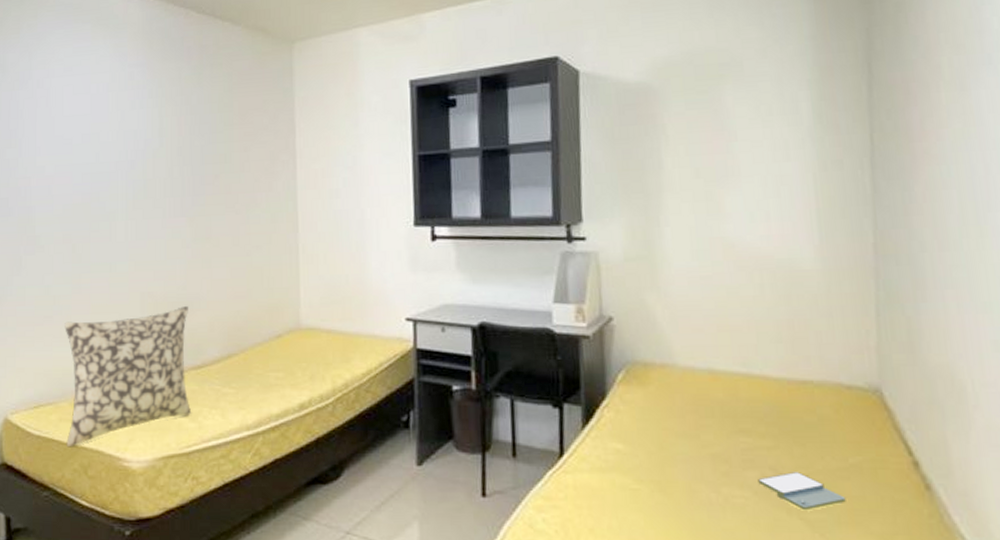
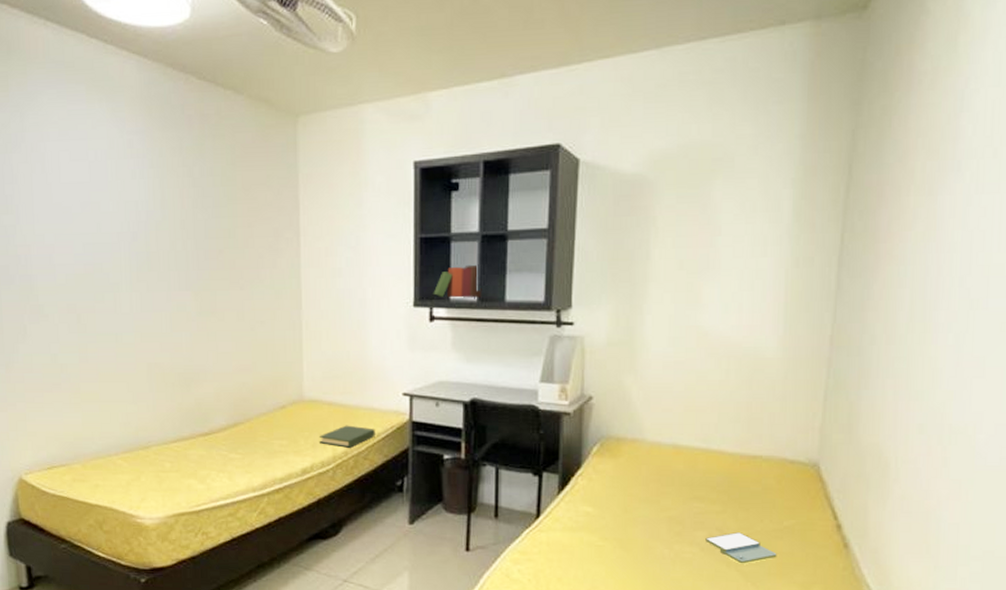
pillow: present [65,306,192,448] -> none [73,377,201,505]
hardback book: none [318,354,377,380] -> present [320,425,375,448]
books: none [434,181,486,216] -> present [433,266,482,298]

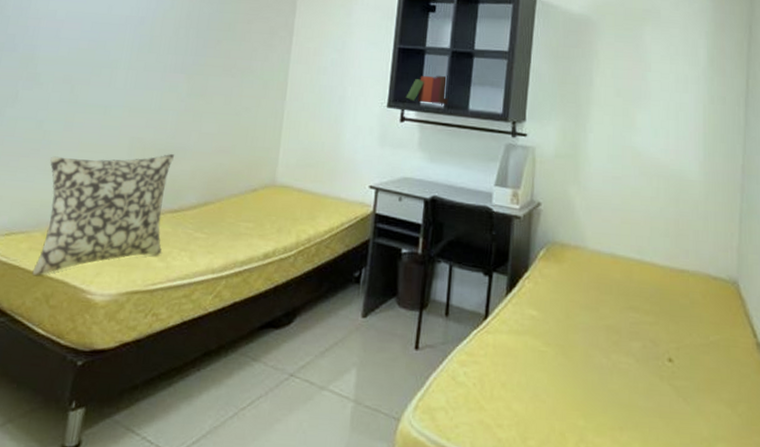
pillow: none [73,377,201,505] -> present [32,154,174,276]
hardback book: present [320,425,375,448] -> none [285,212,340,235]
smartphone: present [705,532,777,564] -> none [640,345,705,378]

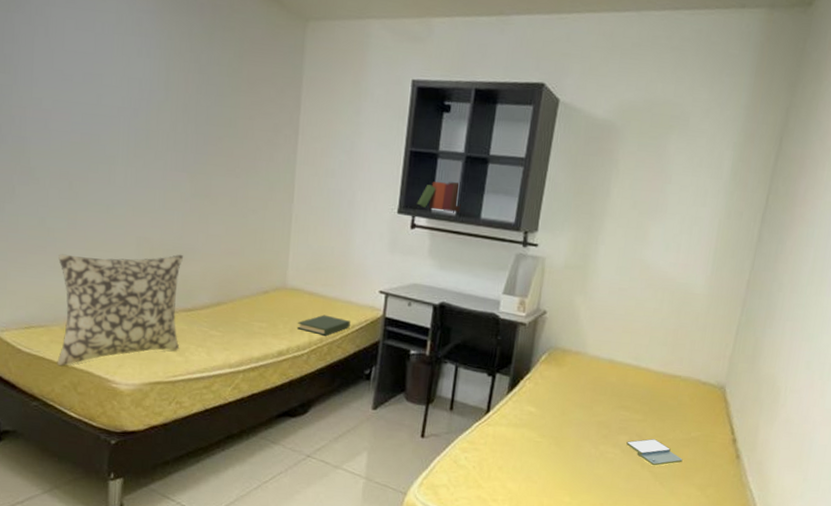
hardback book: none [285,212,340,235] -> present [297,314,350,336]
smartphone: none [640,345,705,378] -> present [626,439,683,466]

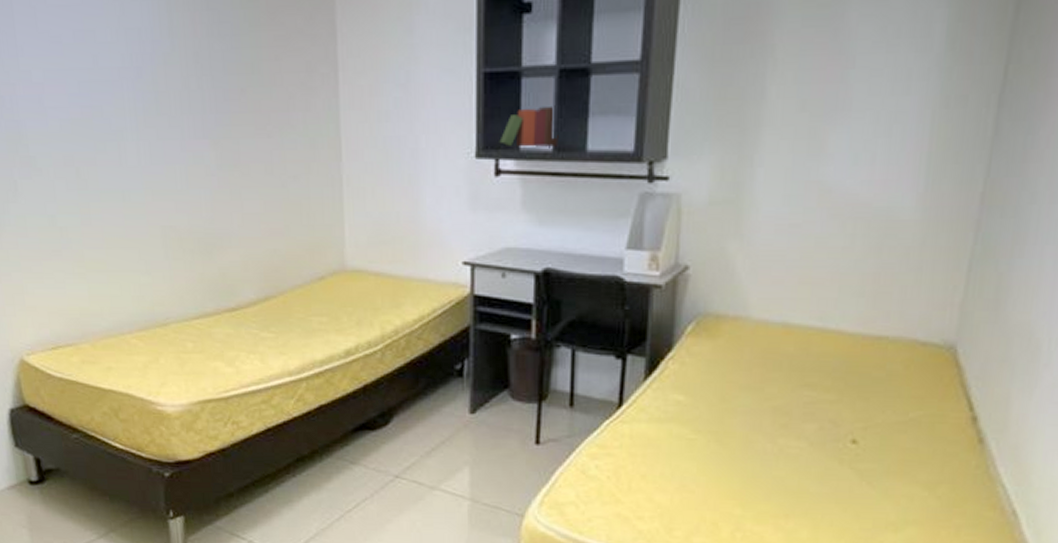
pillow: present [57,254,183,367] -> none [76,243,228,390]
hardback book: present [297,314,350,336] -> none [365,299,430,326]
smartphone: present [626,439,683,466] -> none [815,425,899,461]

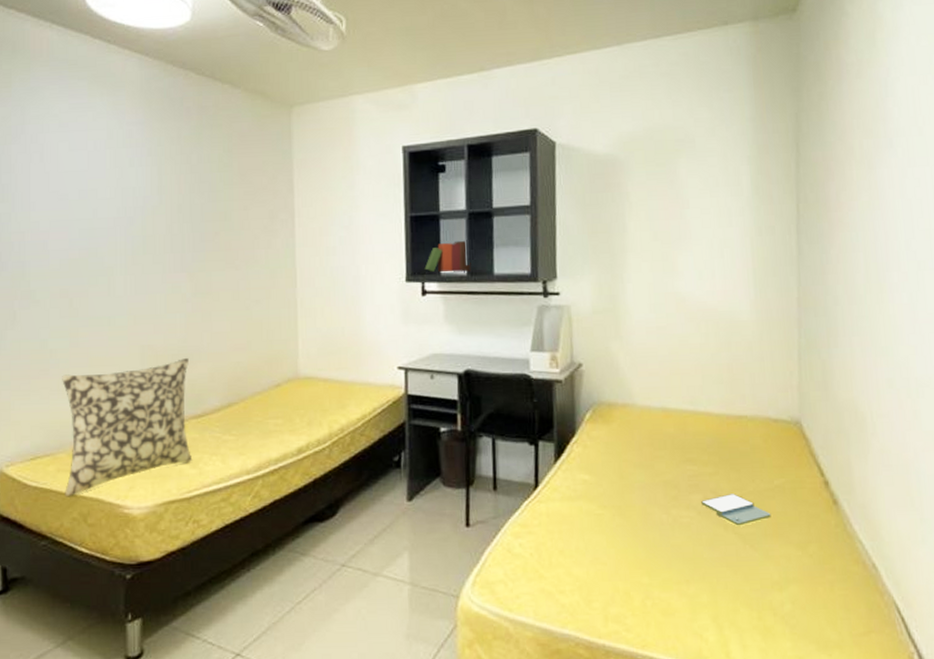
pillow: none [76,243,228,390] -> present [62,358,193,497]
smartphone: none [815,425,899,461] -> present [701,494,771,526]

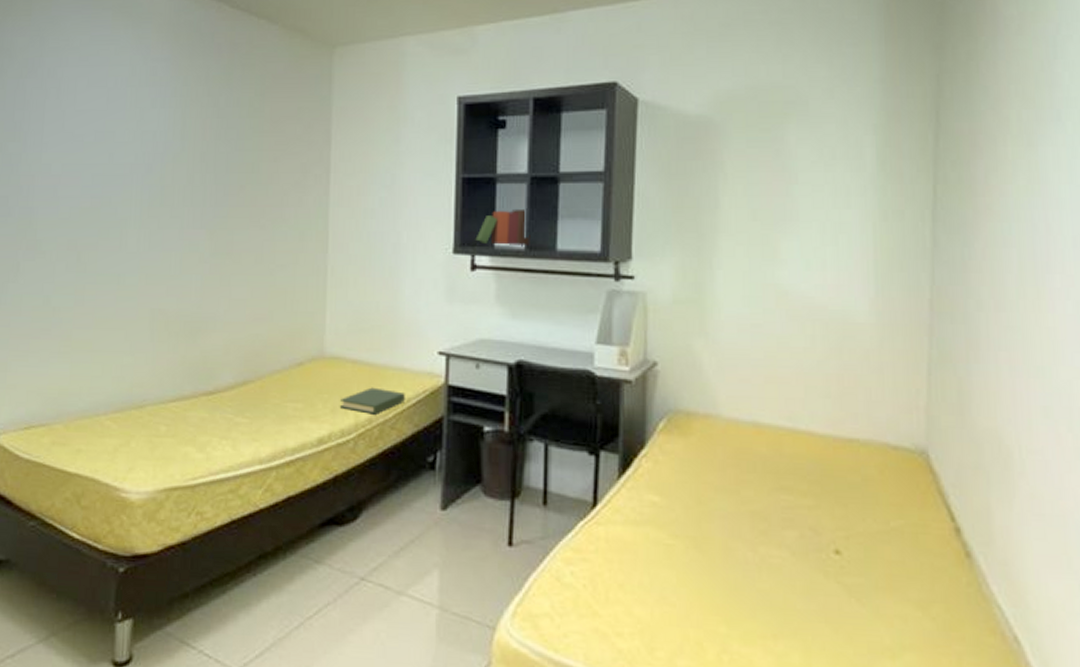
pillow: present [62,358,193,497] -> none [58,326,202,474]
hardback book: none [315,401,371,425] -> present [340,387,405,414]
smartphone: present [701,494,771,526] -> none [797,533,885,574]

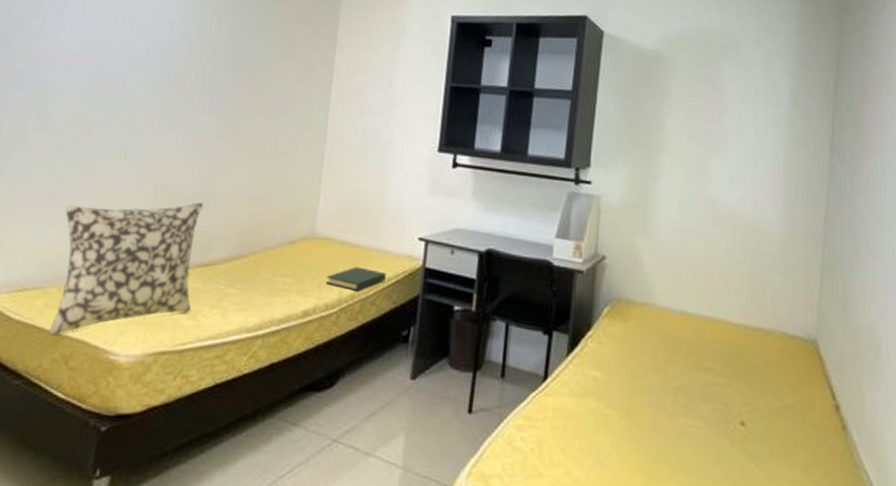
pillow: none [58,326,202,474] -> present [48,203,203,336]
books: present [475,210,530,245] -> none [458,117,506,149]

